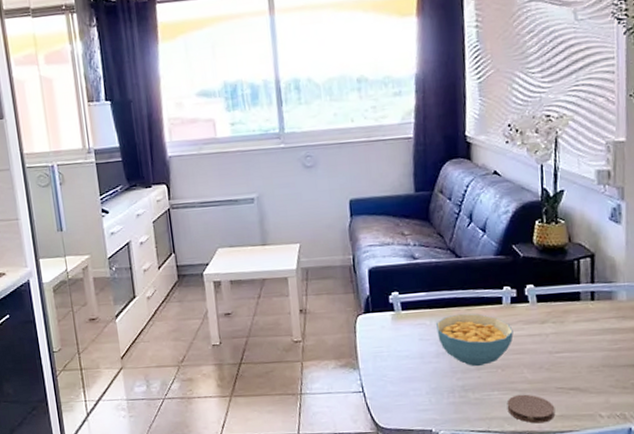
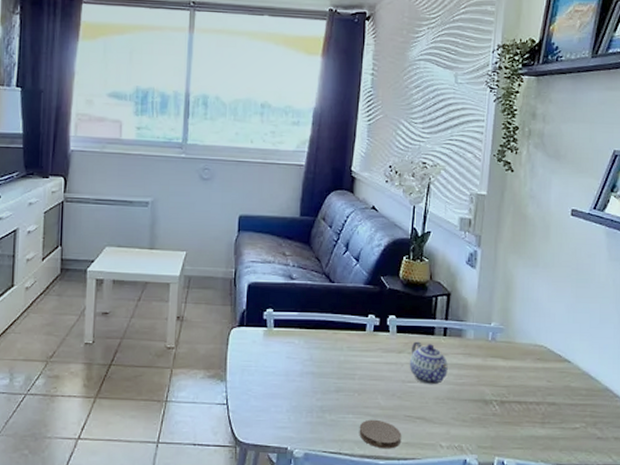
cereal bowl: present [436,313,514,367] -> none [304,336,373,389]
teapot: none [554,309,600,354] -> present [409,341,448,385]

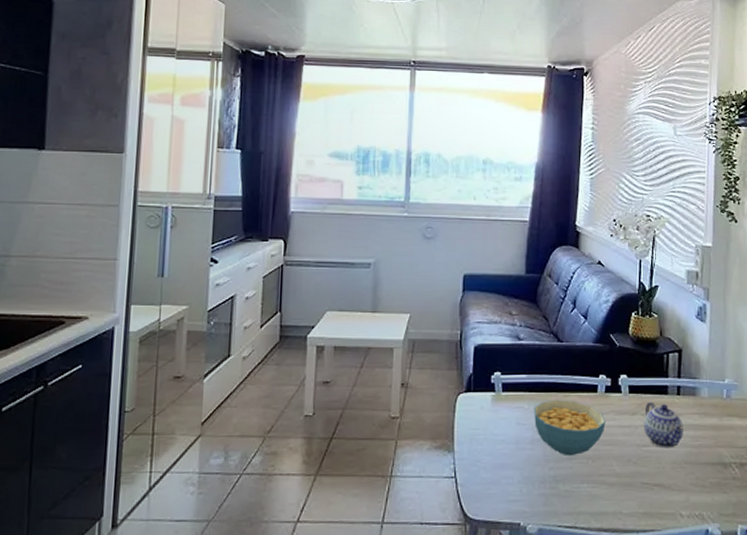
cereal bowl: none [304,336,373,389] -> present [534,399,606,456]
coaster: present [359,419,402,449] -> none [595,488,640,521]

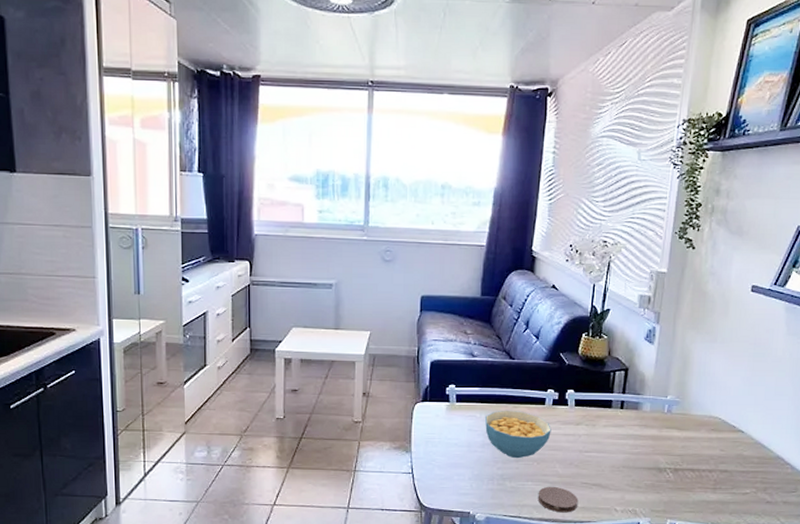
coaster: none [595,488,640,521] -> present [537,486,579,513]
teapot: present [643,402,684,449] -> none [586,414,624,455]

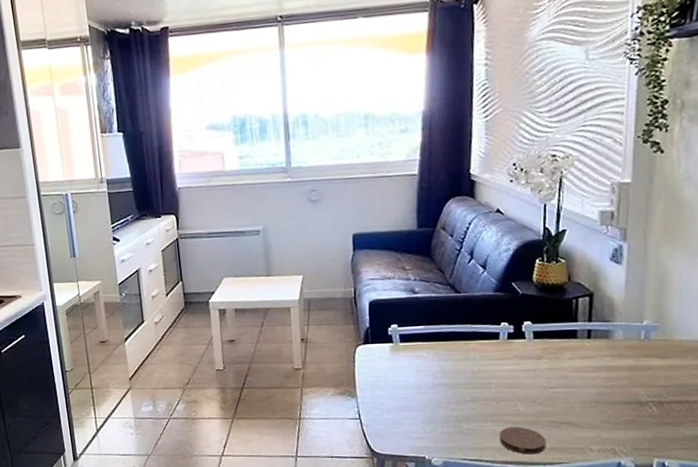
cereal bowl: present [485,410,551,459] -> none [433,347,509,399]

